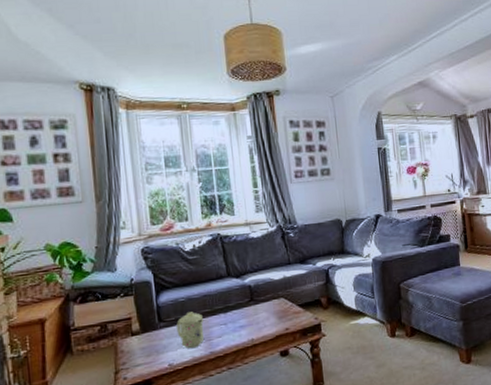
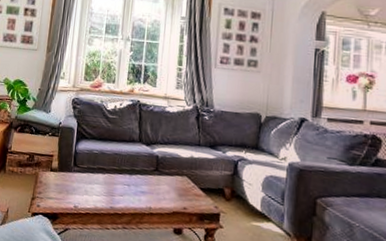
mug: present [176,311,205,348] -> none [86,164,111,198]

